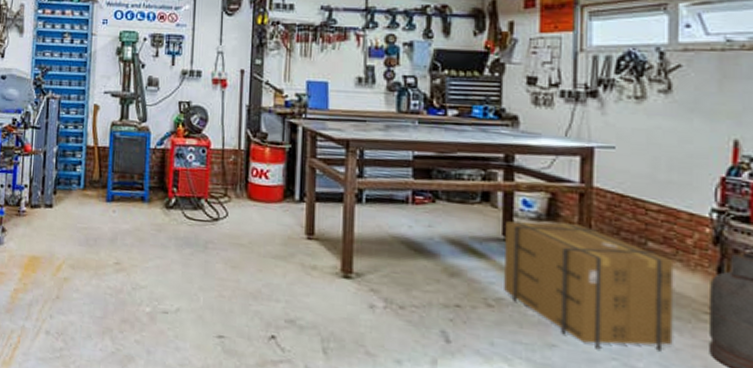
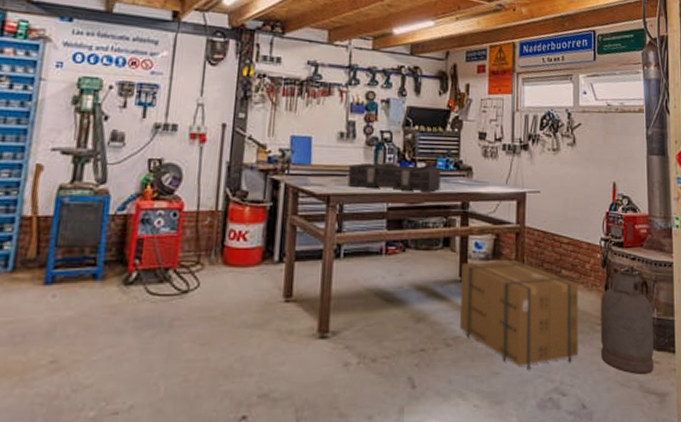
tool box: none [368,108,477,143] -> present [347,162,441,193]

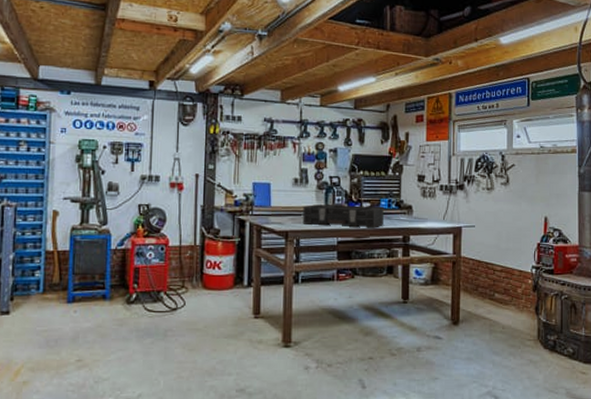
cardboard box: present [460,260,579,370] -> none [403,285,511,377]
gas cylinder: present [600,270,654,374] -> none [530,294,581,383]

